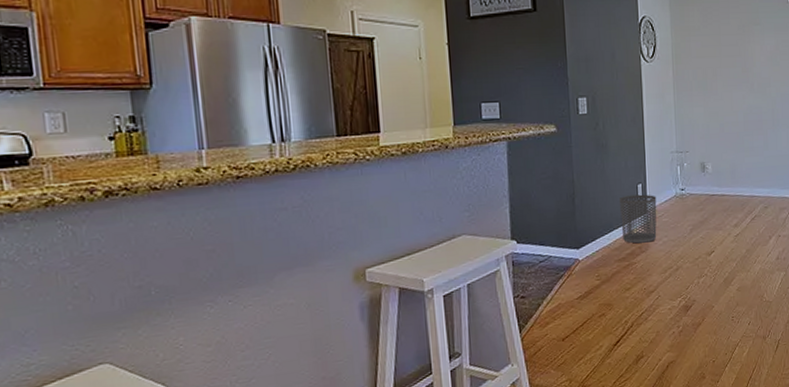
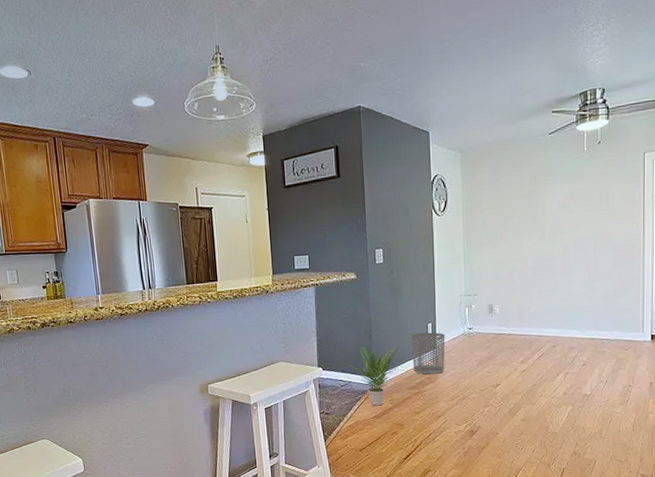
potted plant: none [548,211,611,284] -> present [348,346,403,406]

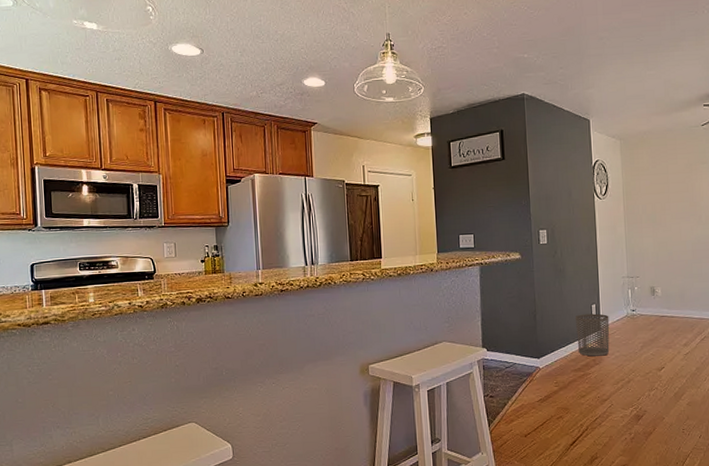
potted plant: present [348,346,403,406] -> none [513,326,568,389]

